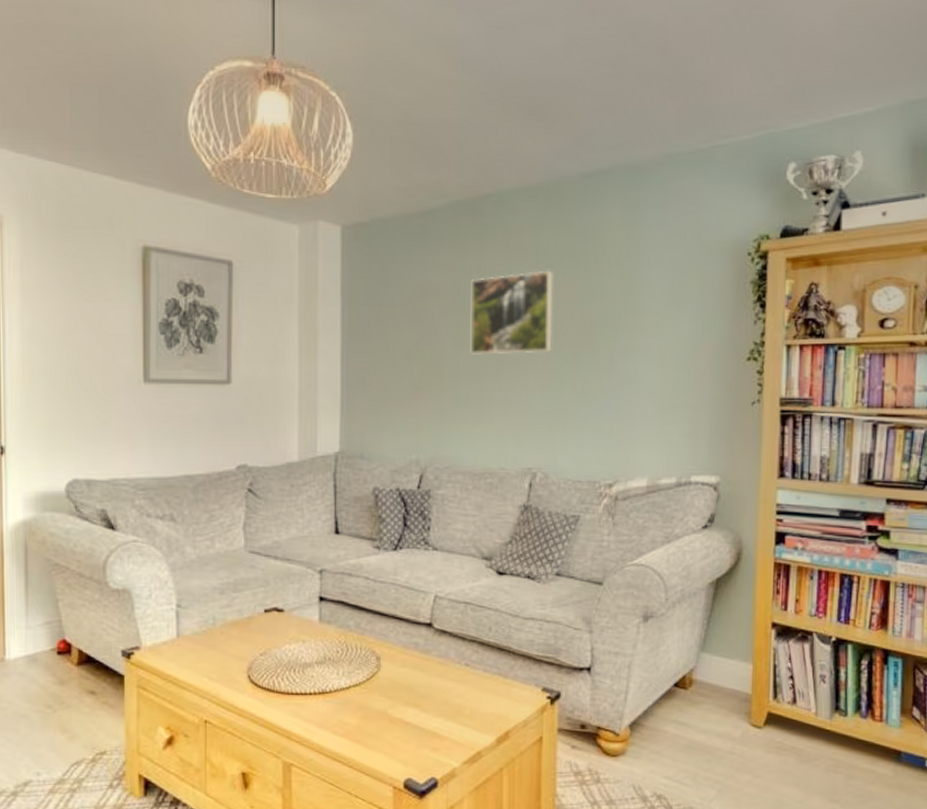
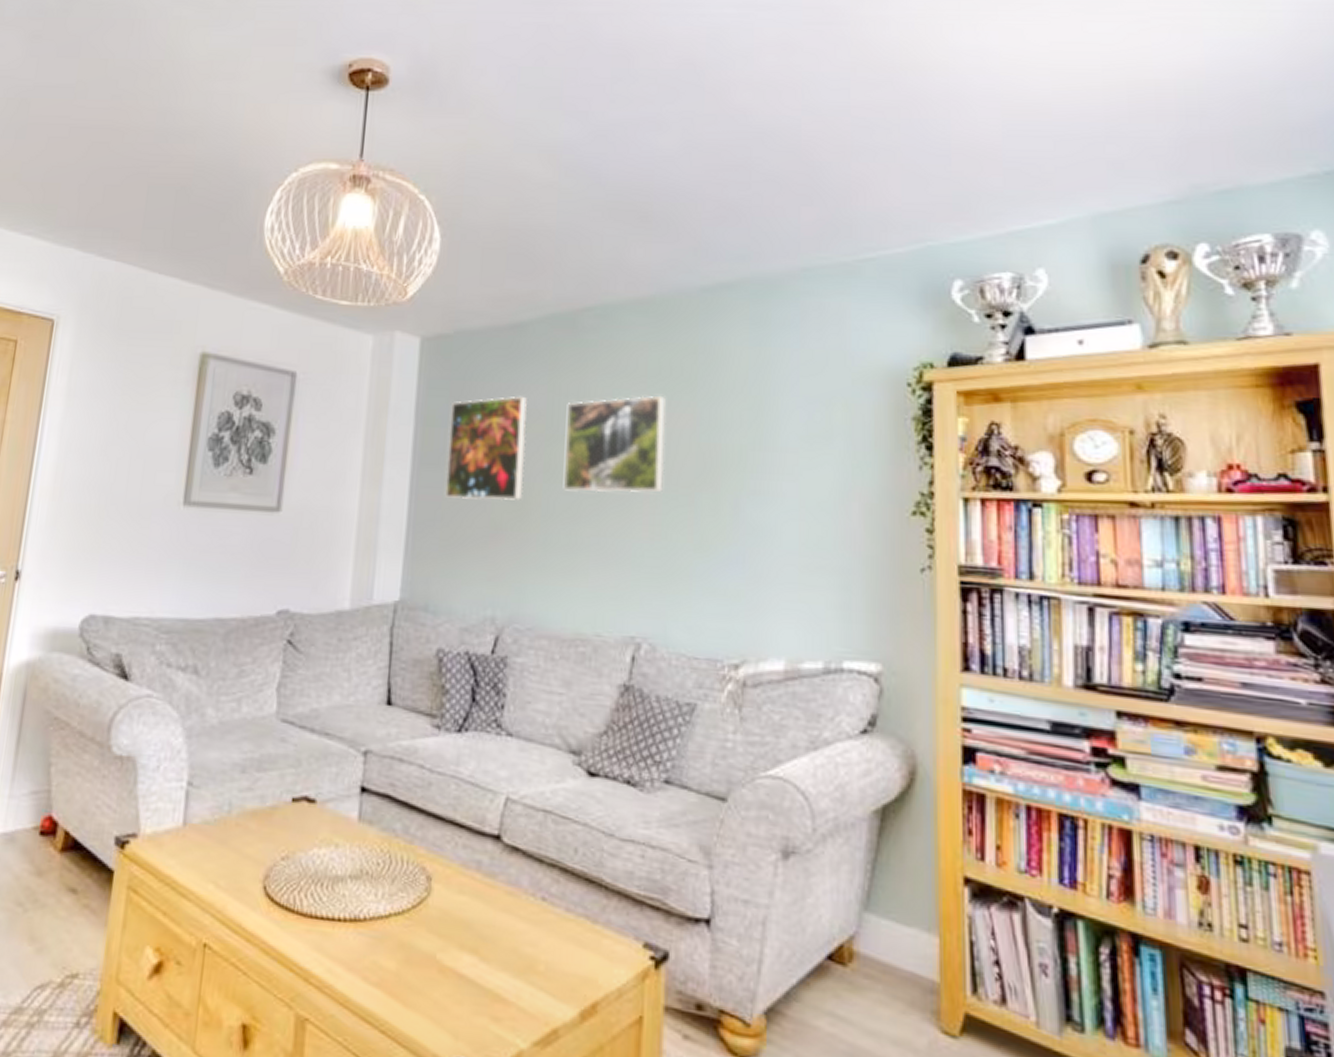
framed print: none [372,275,438,365] -> present [445,396,527,501]

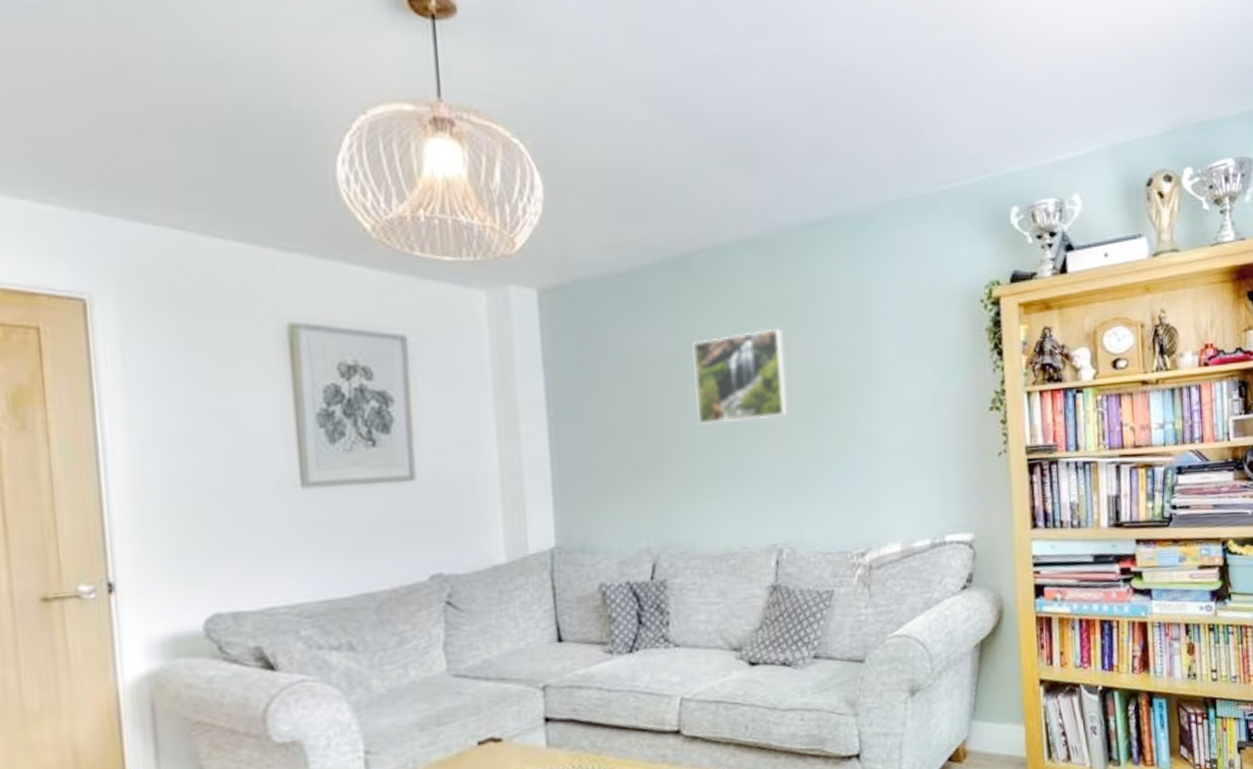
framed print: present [445,396,527,501] -> none [579,340,662,445]

